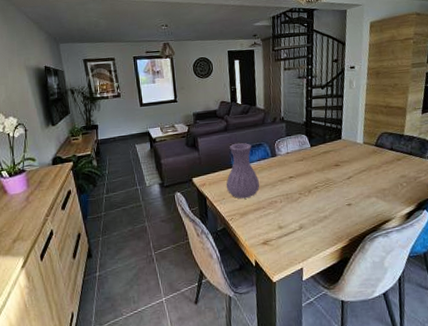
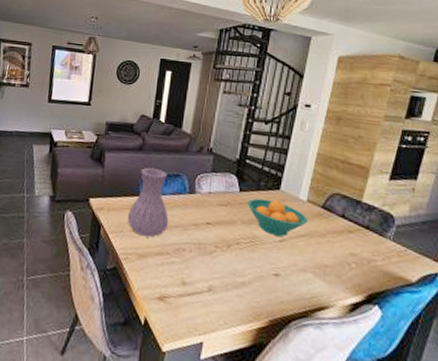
fruit bowl: none [318,147,366,175] -> present [247,198,307,237]

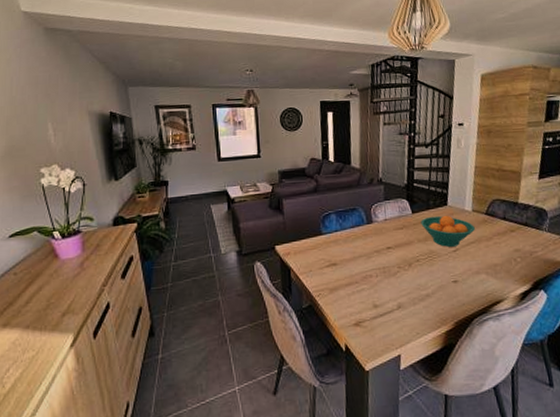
vase: present [127,167,169,238] -> none [313,206,353,272]

